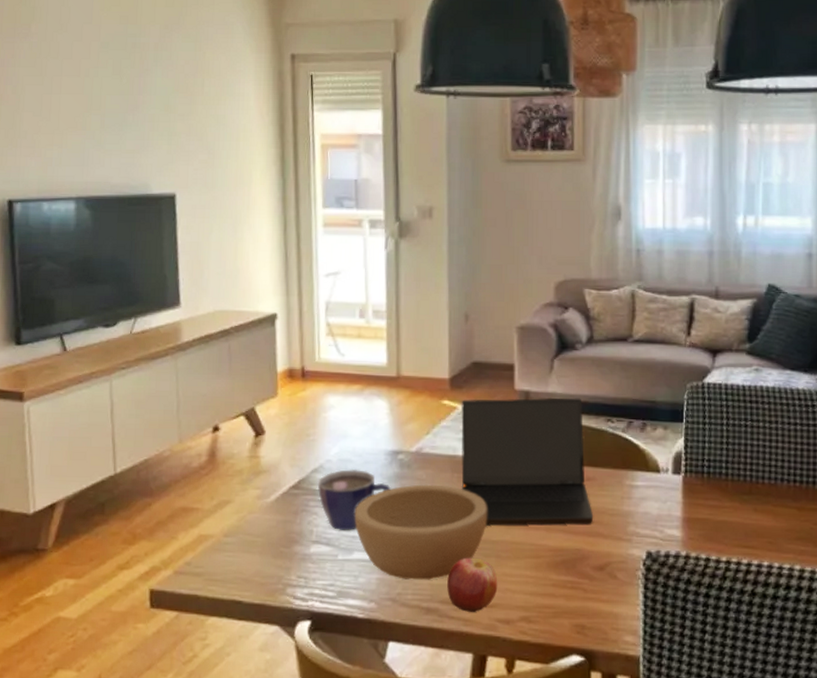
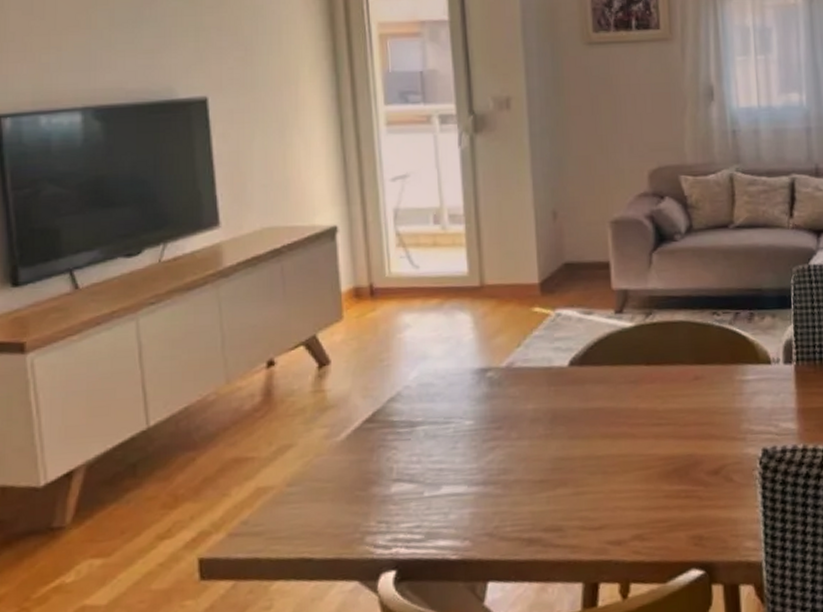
cup: present [317,468,392,530] -> none [395,392,482,464]
bowl: present [354,484,488,580] -> none [440,401,591,510]
apple: present [447,557,498,612] -> none [550,476,606,538]
laptop: present [461,398,594,526] -> none [554,292,705,440]

